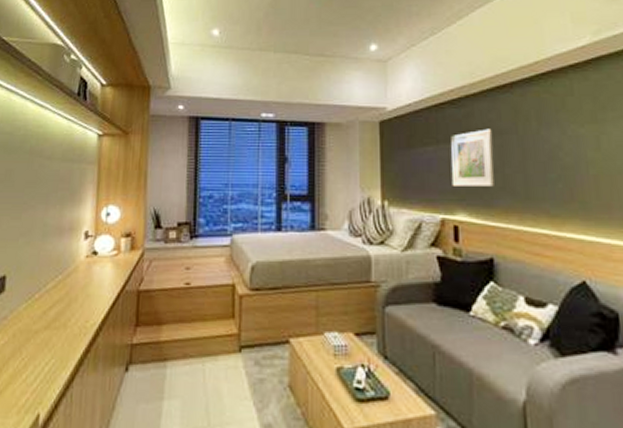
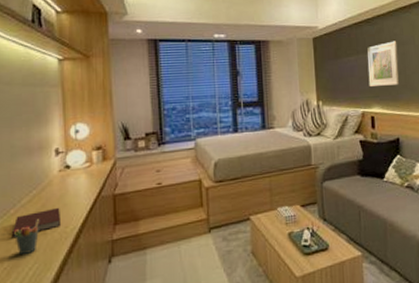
notebook: none [33,297,83,325] -> present [11,207,62,237]
pen holder: none [35,308,61,347] -> present [13,219,39,255]

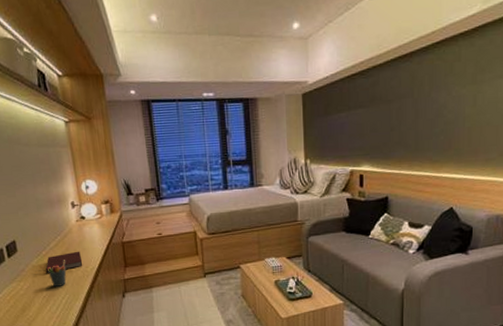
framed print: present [367,41,399,86] -> none [359,94,393,144]

